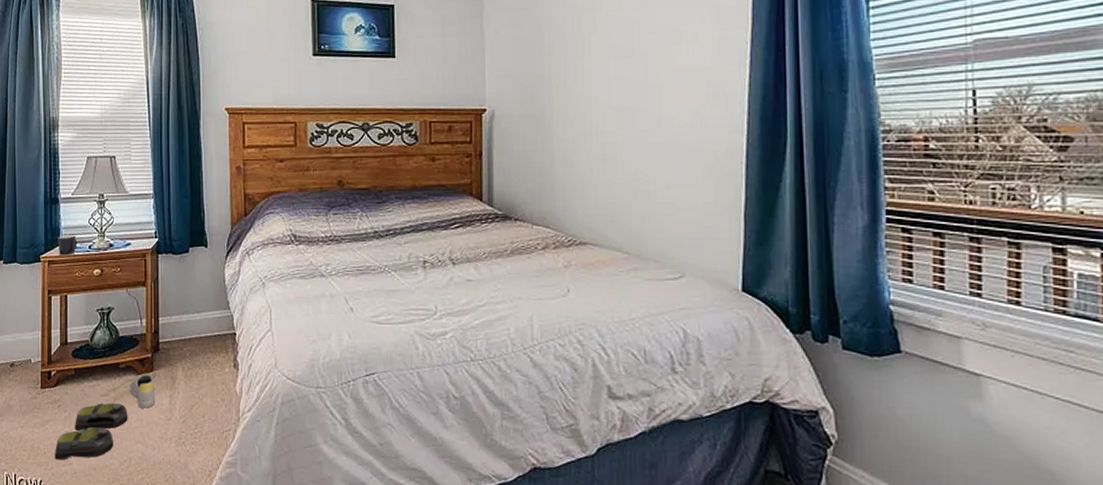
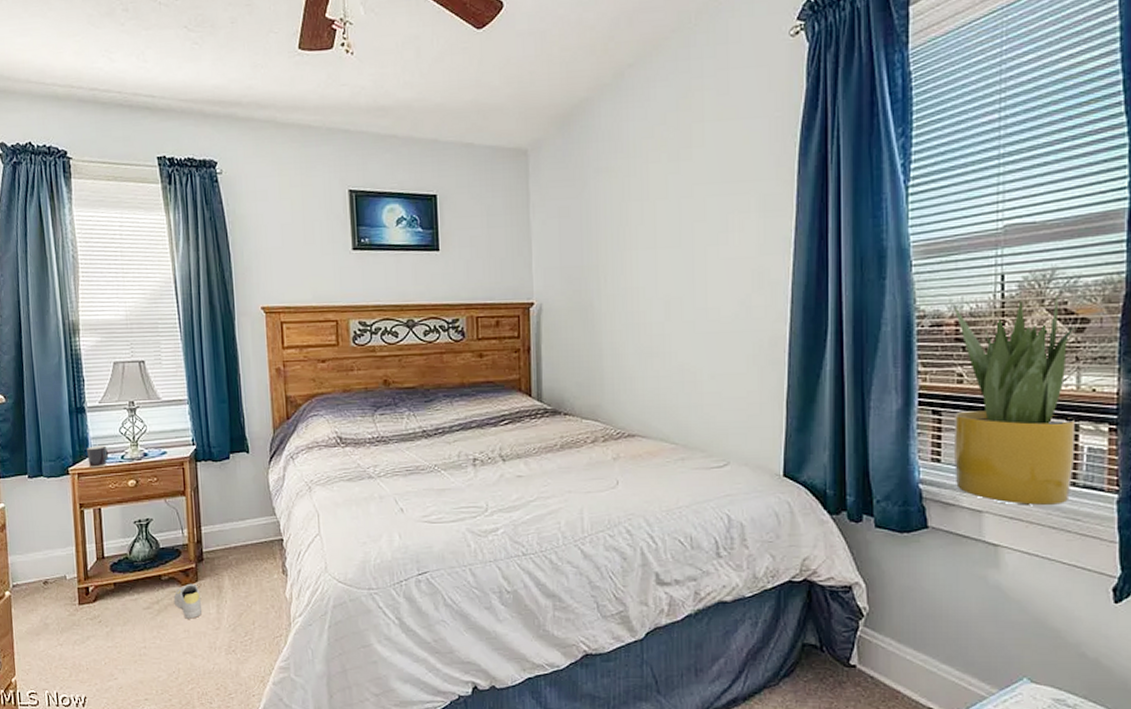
slippers: present [54,402,128,460] -> none [97,615,174,676]
planter: none [922,112,1063,335] -> present [953,295,1078,506]

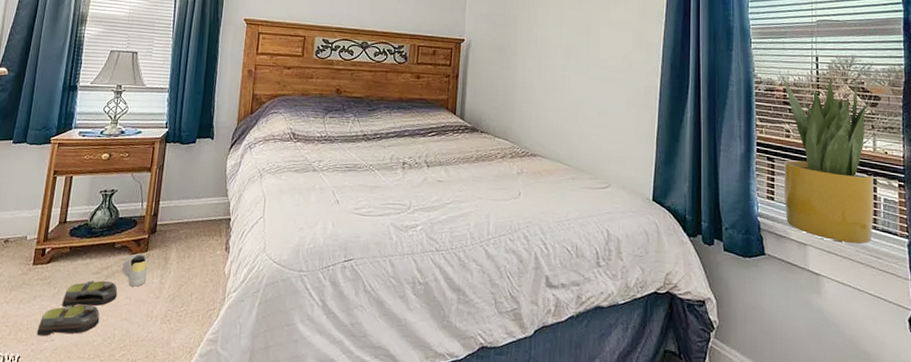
mug: present [86,445,109,469] -> none [70,120,90,141]
slippers: none [97,615,174,676] -> present [36,280,118,337]

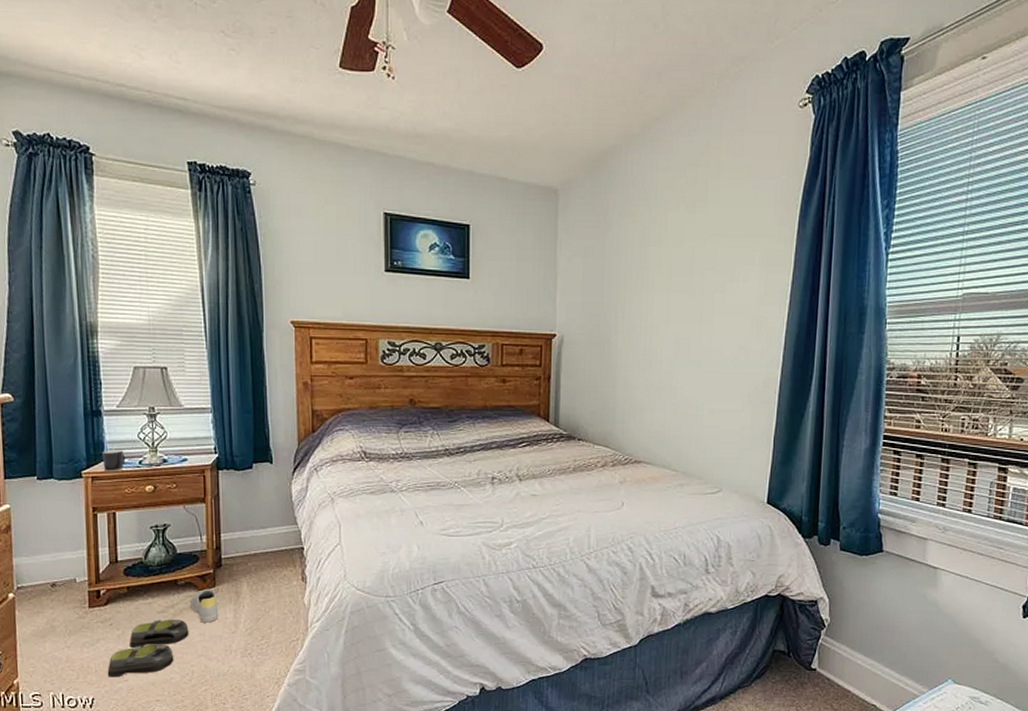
mug: none [70,120,90,141] -> present [101,450,126,473]
planter: present [782,76,874,245] -> none [908,357,1014,536]

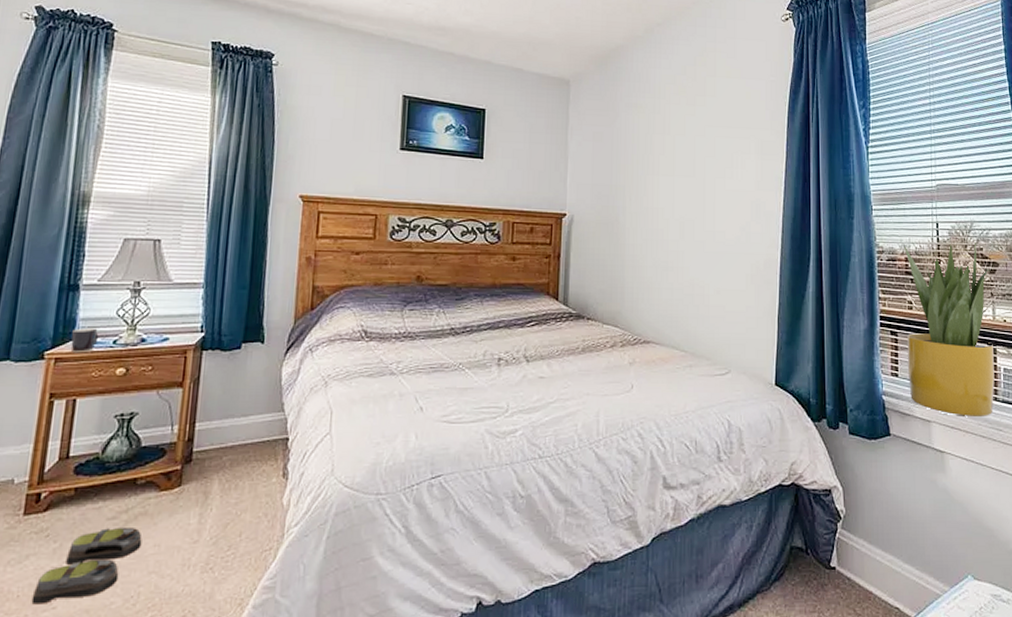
shoe: present [190,588,218,623] -> none [148,488,181,531]
planter: none [908,357,1014,536] -> present [904,242,995,418]

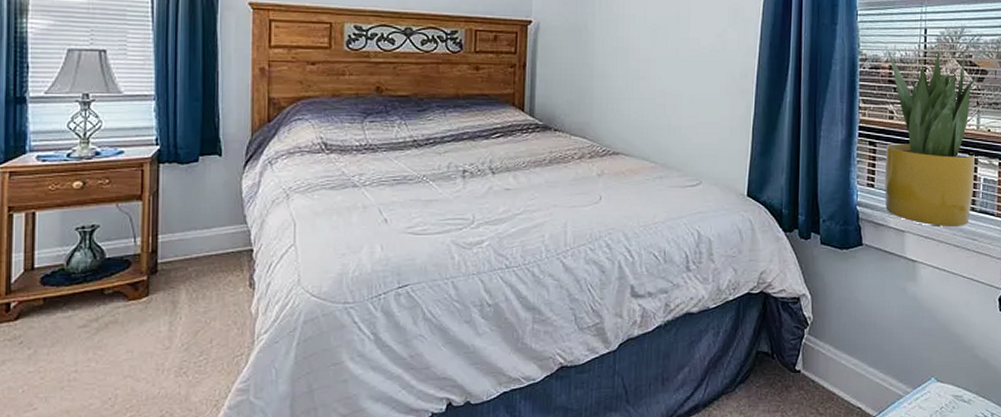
slippers: present [31,526,143,605] -> none [12,334,115,406]
mug: present [70,328,99,354] -> none [22,141,52,167]

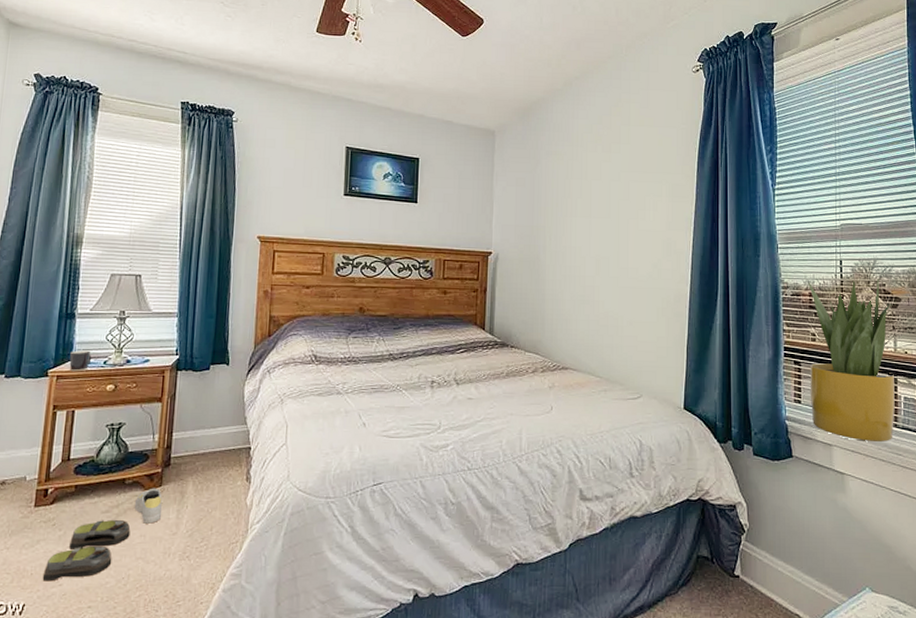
slippers: none [12,334,115,406] -> present [42,519,131,582]
mug: none [22,141,52,167] -> present [69,350,92,372]
shoe: none [118,298,150,338] -> present [135,488,162,524]

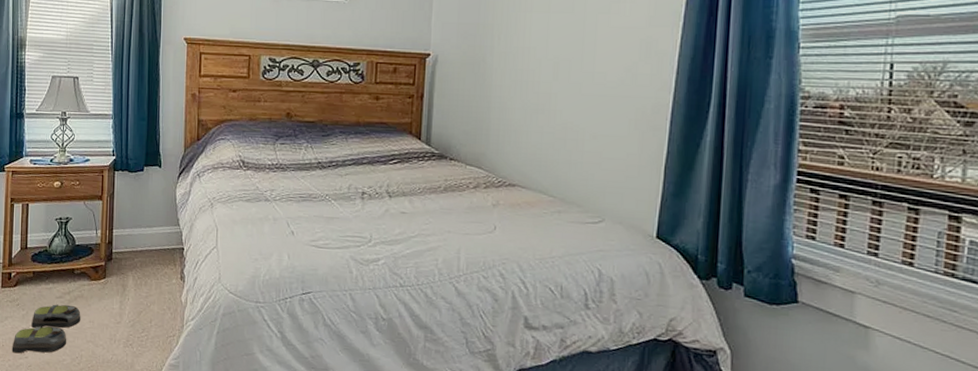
mug: present [69,350,92,372] -> none [21,148,40,169]
shoe: present [135,488,162,524] -> none [84,279,106,312]
planter: present [808,279,895,443] -> none [829,87,967,295]

